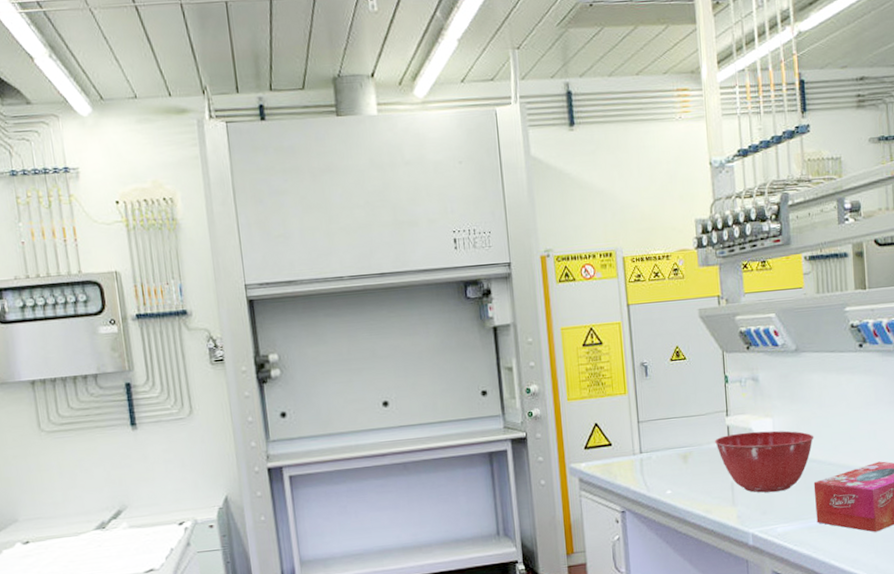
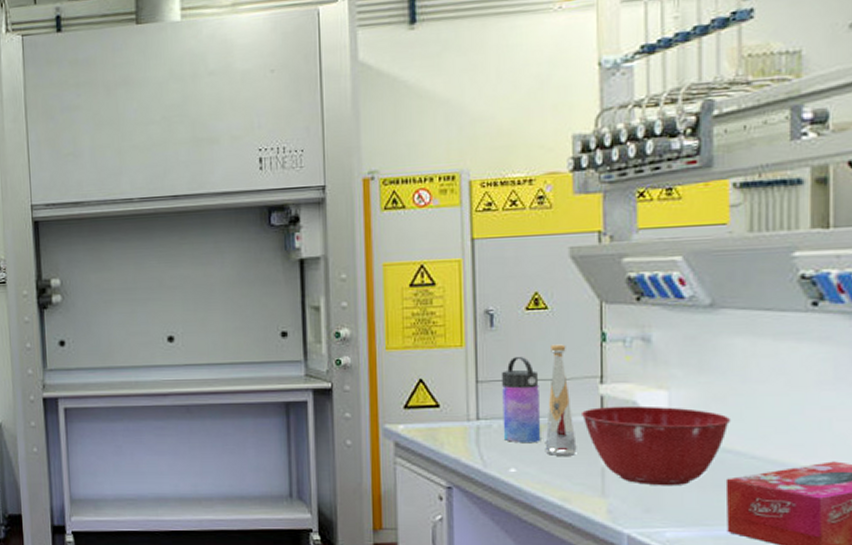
water bottle: none [655,398,688,470] -> present [501,356,541,444]
bottle: none [690,387,713,477] -> present [545,344,577,457]

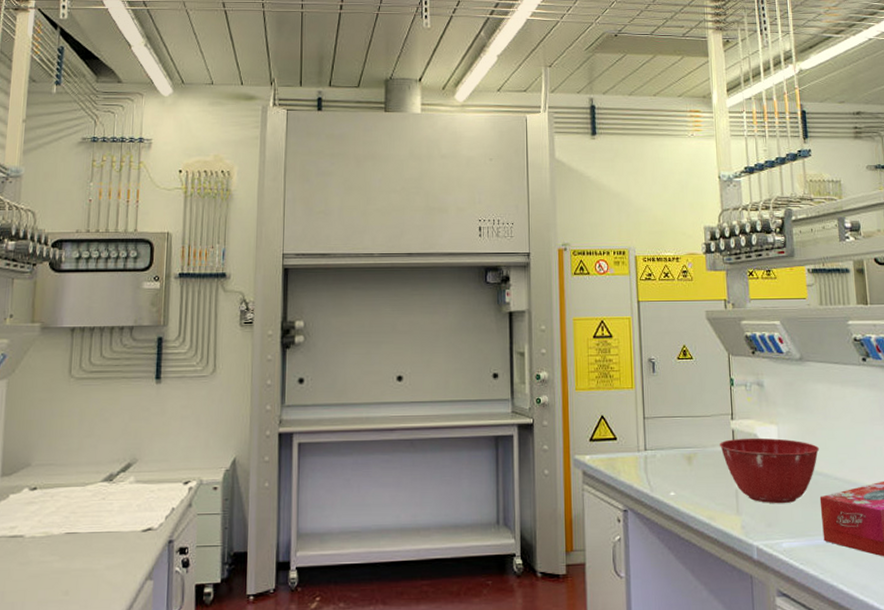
water bottle: present [501,356,541,444] -> none [661,396,692,470]
bottle: present [545,344,577,457] -> none [695,387,718,481]

